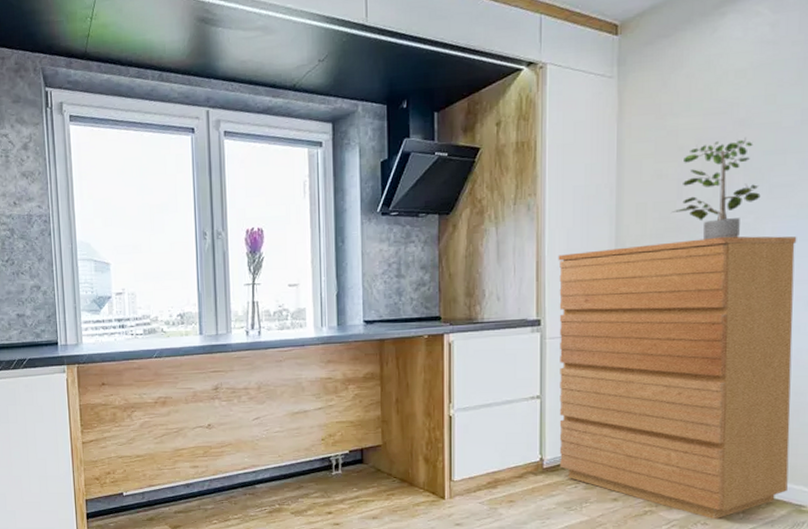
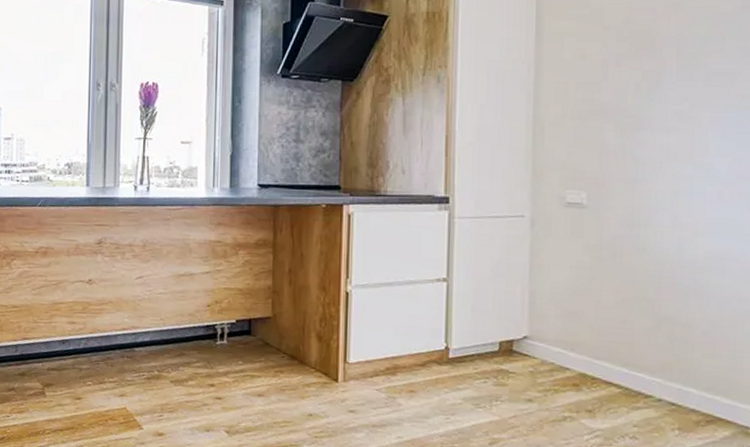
dresser: present [558,236,797,520] -> none [467,123,738,434]
potted plant: present [672,138,761,240] -> none [596,21,696,126]

